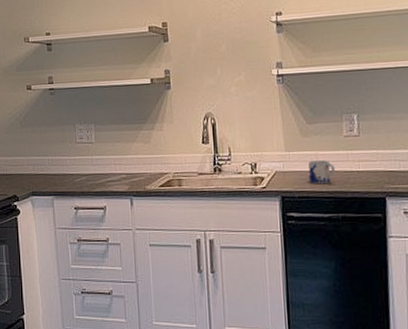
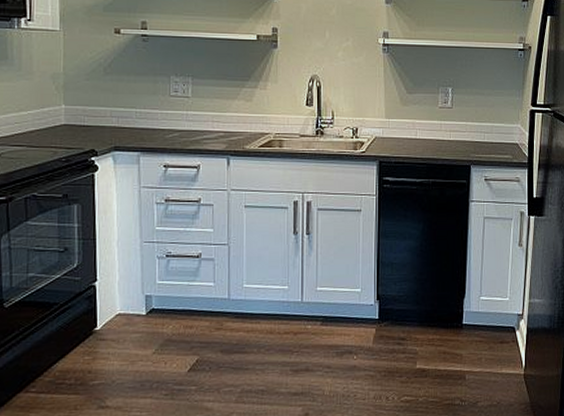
mug: present [308,160,336,184] -> none [405,128,430,150]

